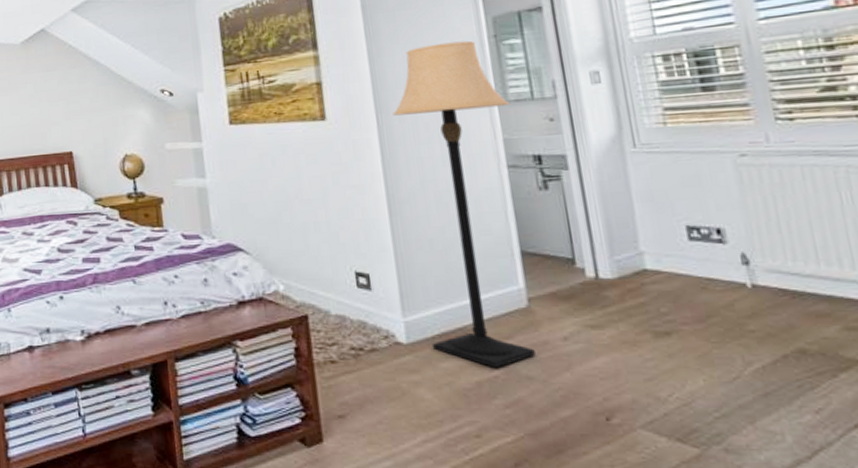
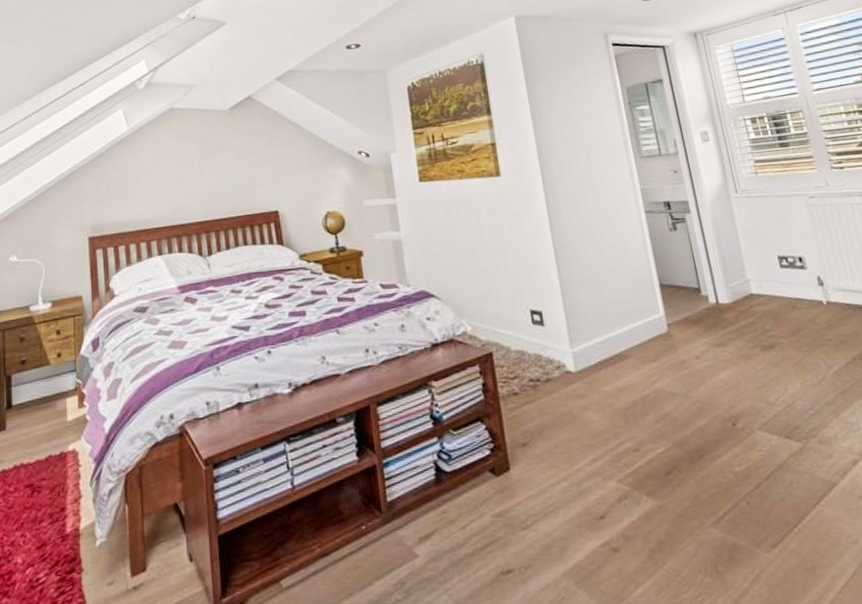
lamp: present [392,40,535,369] -> none [554,107,676,388]

